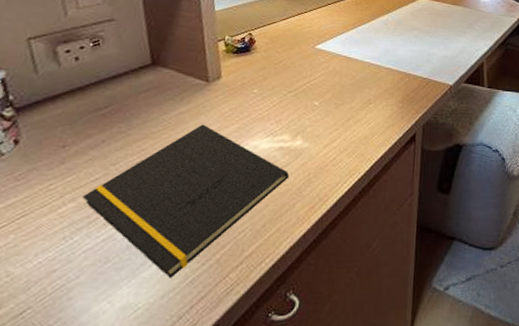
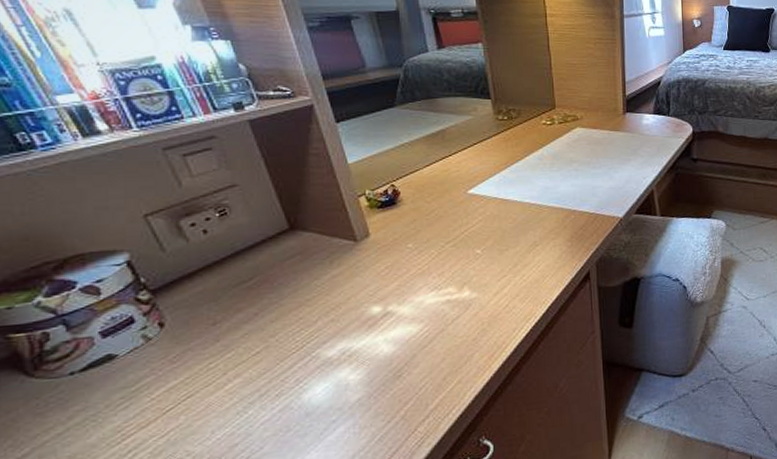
notepad: present [82,124,290,278] -> none [247,285,463,439]

